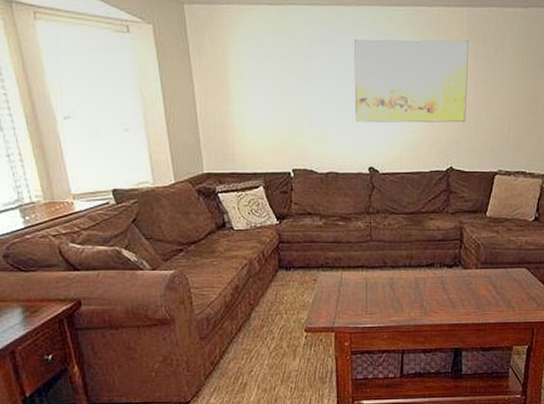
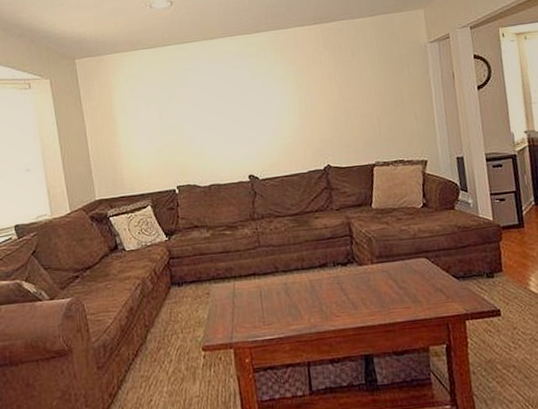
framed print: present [354,38,469,123] -> none [222,51,335,136]

